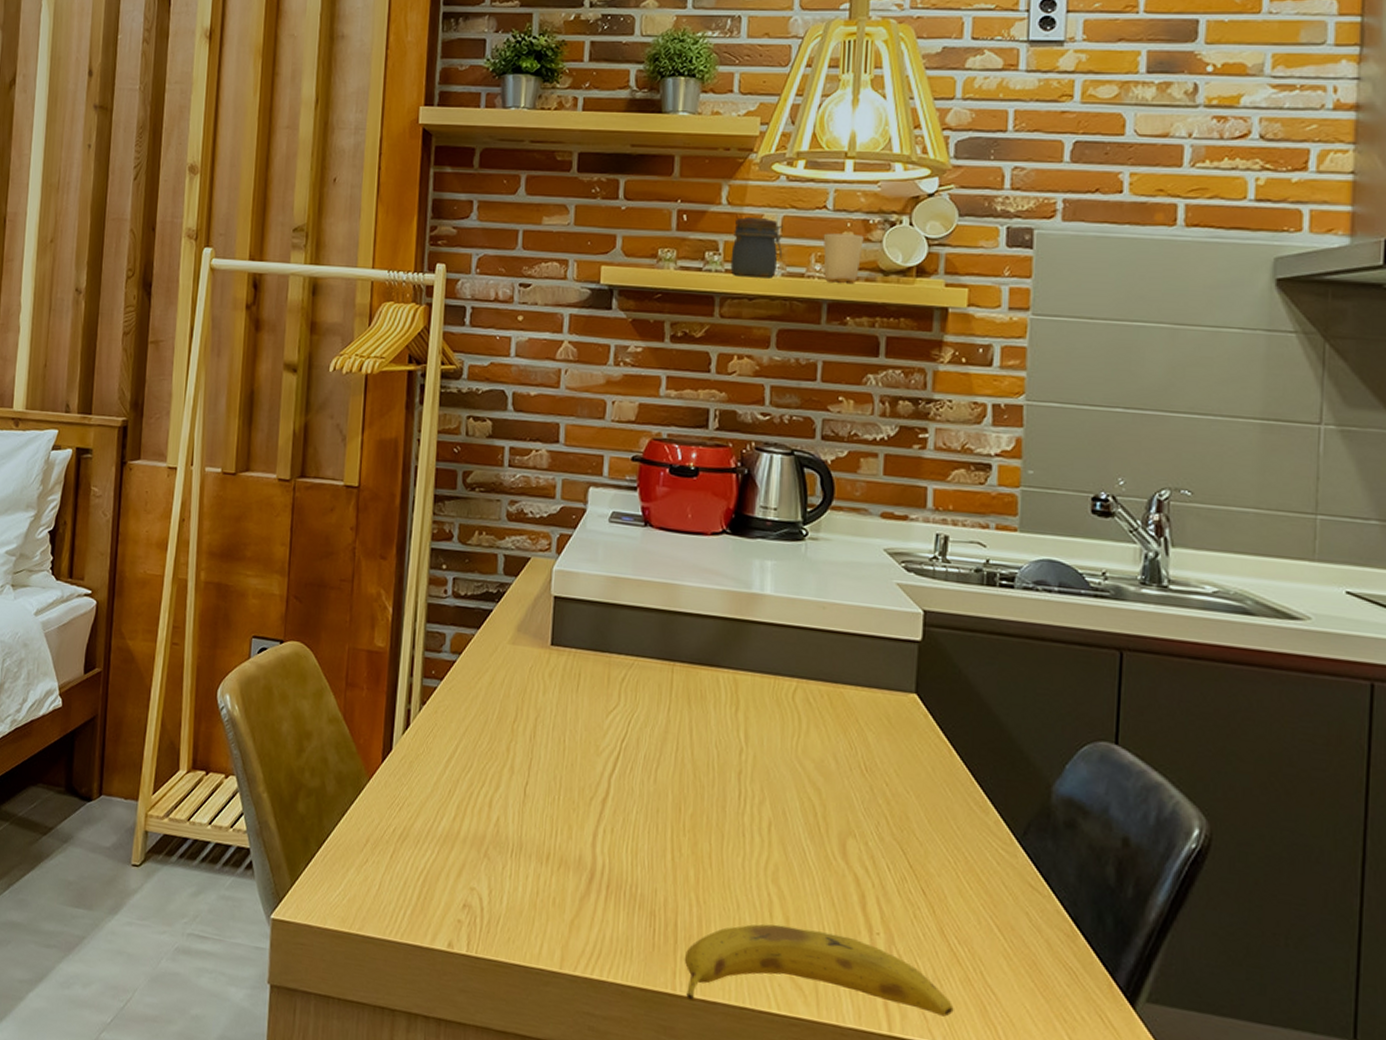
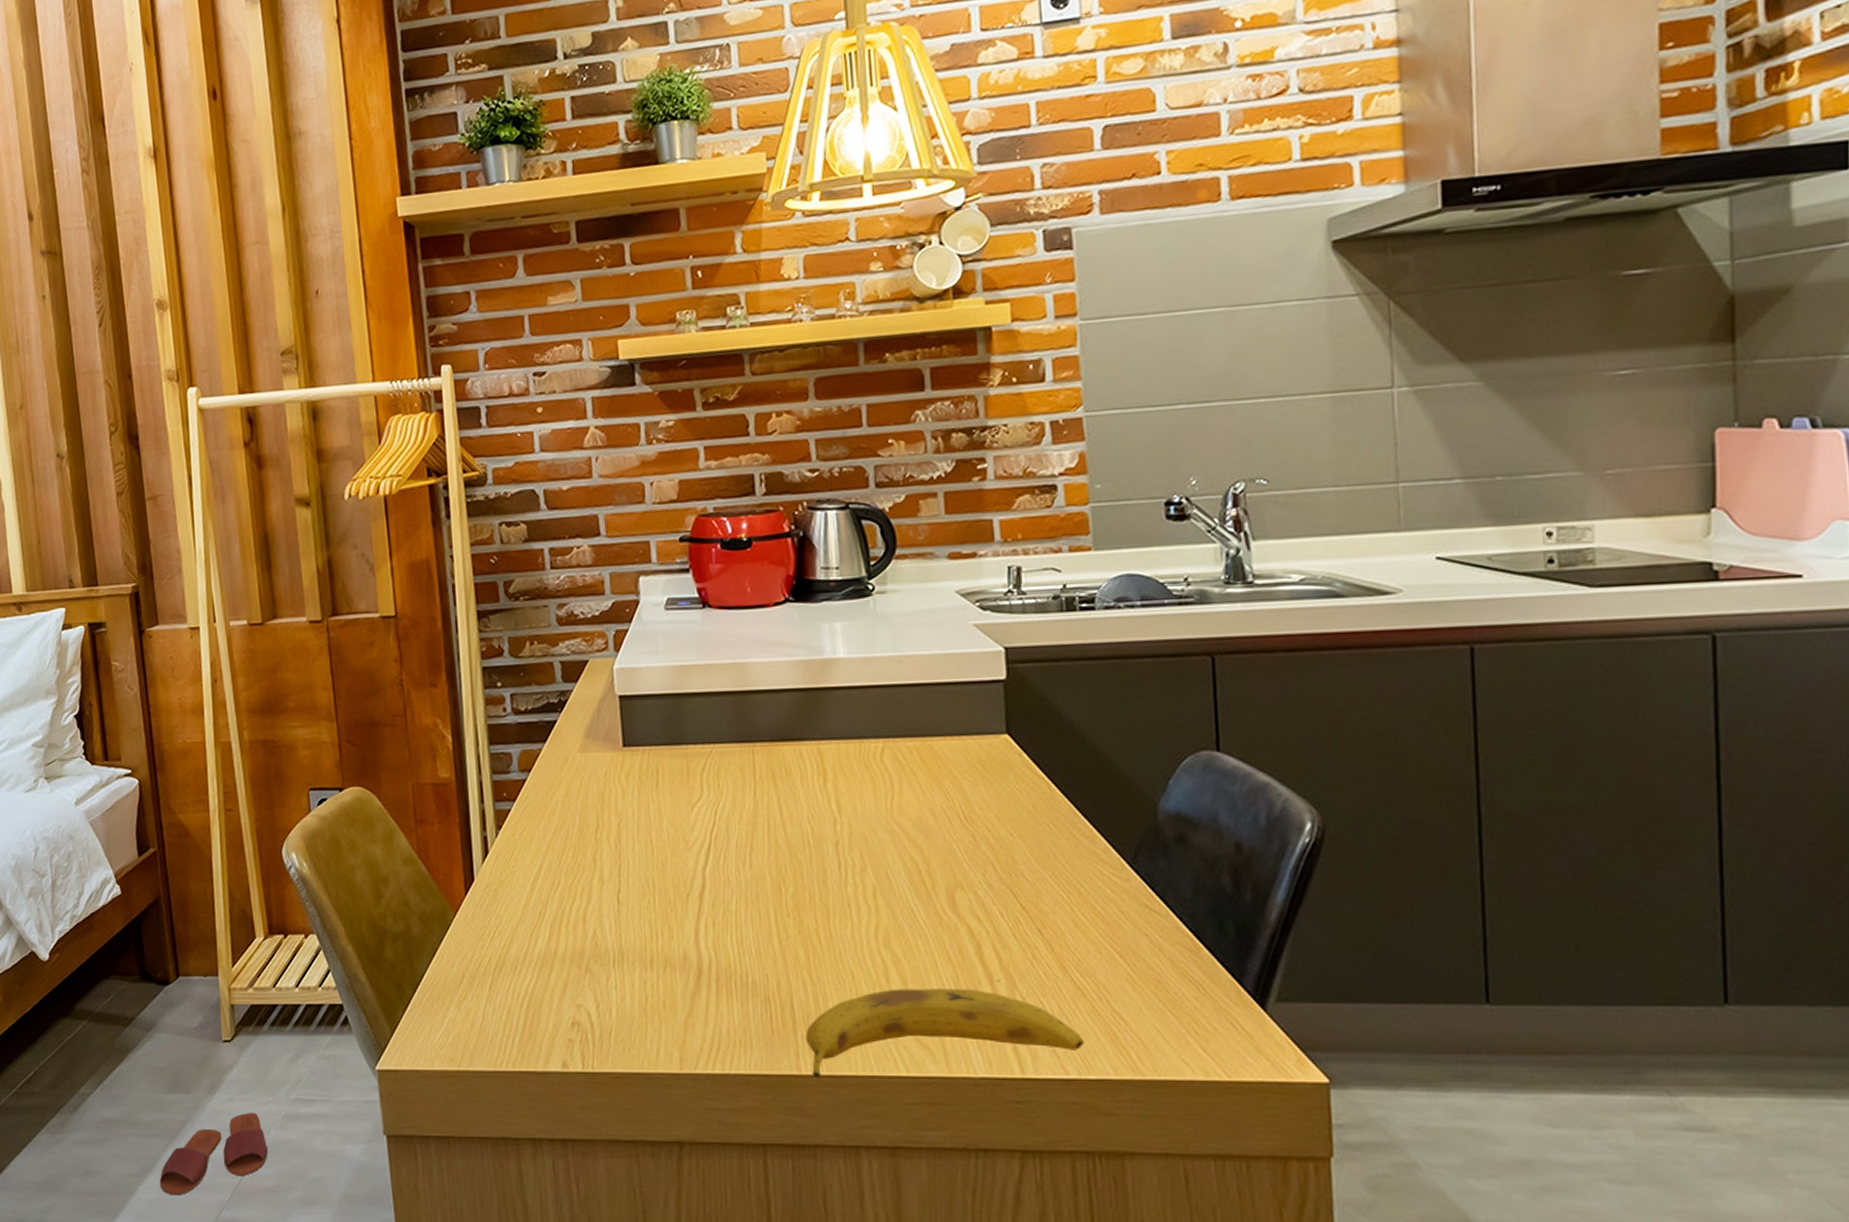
slippers: none [48,938,156,1009] -> present [159,1113,268,1196]
jar: present [730,216,783,280] -> none [753,261,809,329]
cup: present [823,233,864,285] -> none [849,263,894,321]

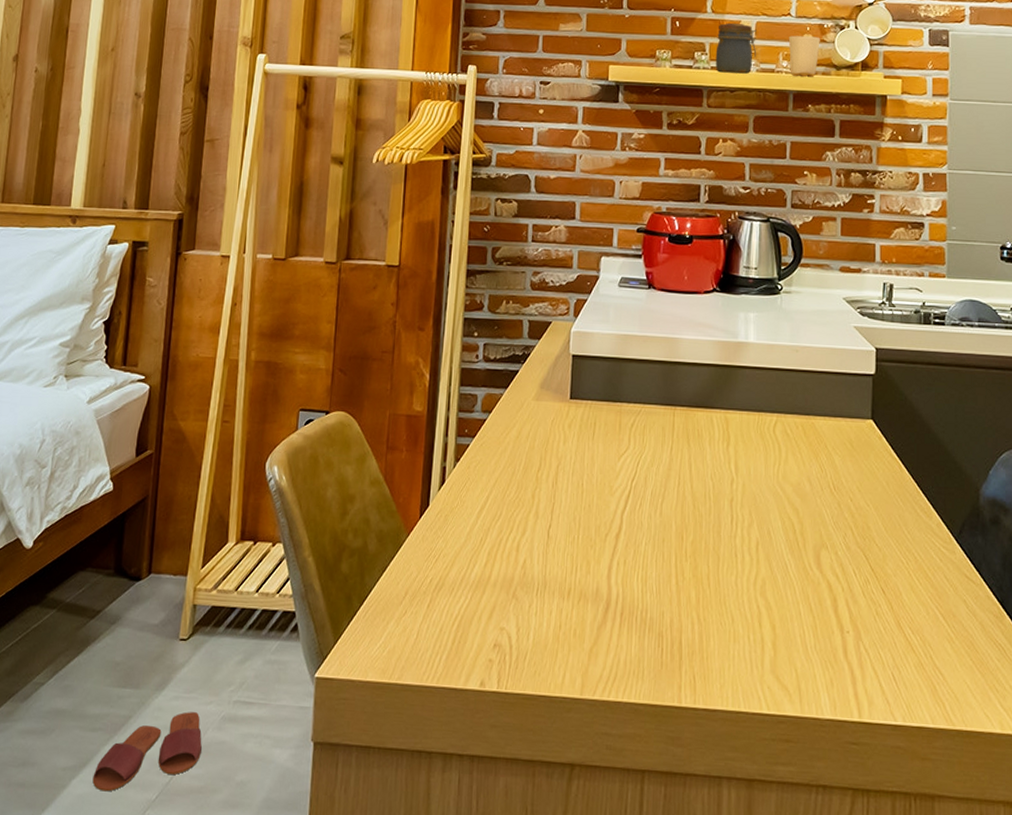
jar: none [753,261,809,329] -> present [715,22,757,75]
fruit: present [805,988,1084,1078] -> none [688,633,910,710]
cup: none [849,263,894,321] -> present [788,36,820,78]

